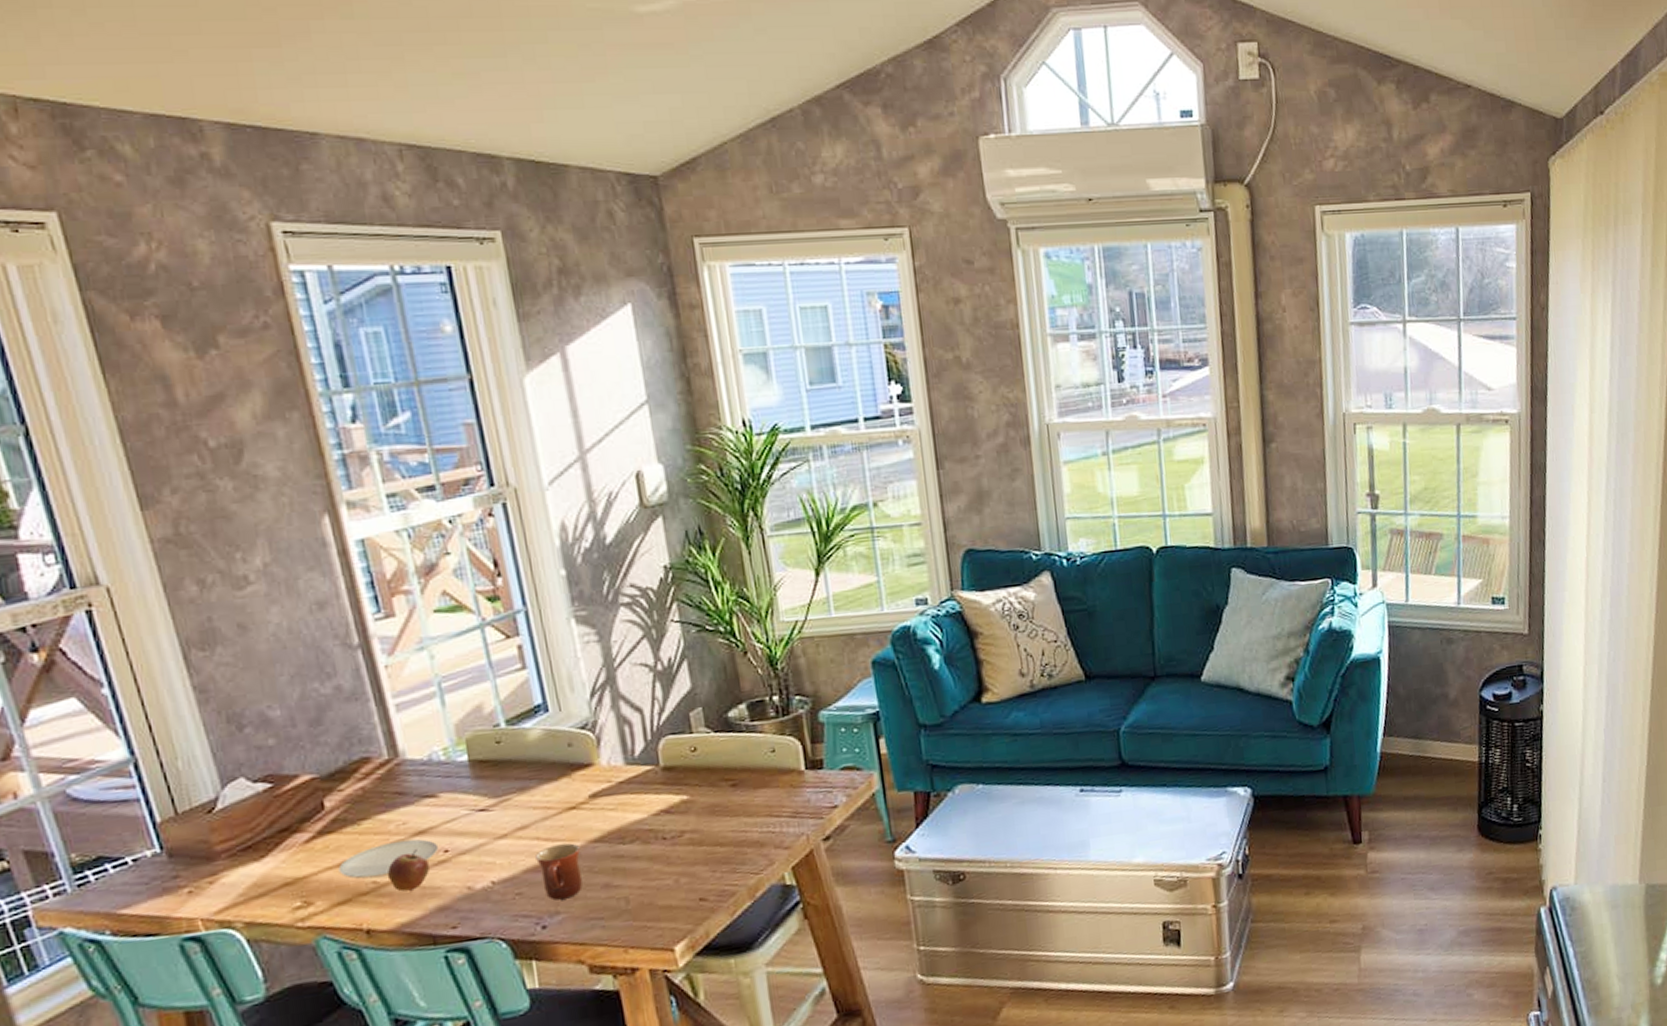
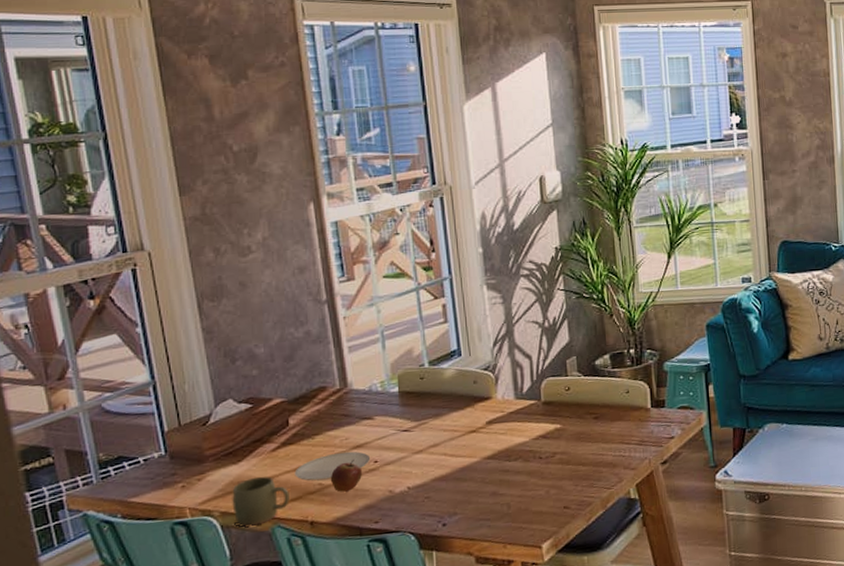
mug: none [257,875,336,940] -> present [232,476,290,527]
mug: present [535,843,583,900] -> none [442,459,477,504]

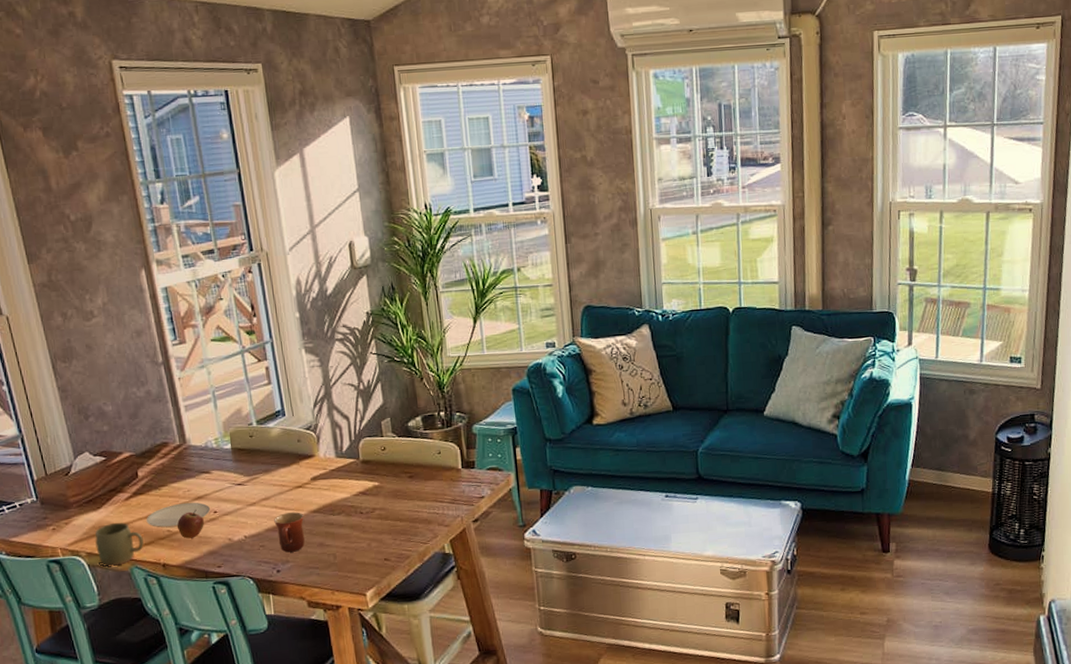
mug: none [442,459,477,504] -> present [274,512,305,553]

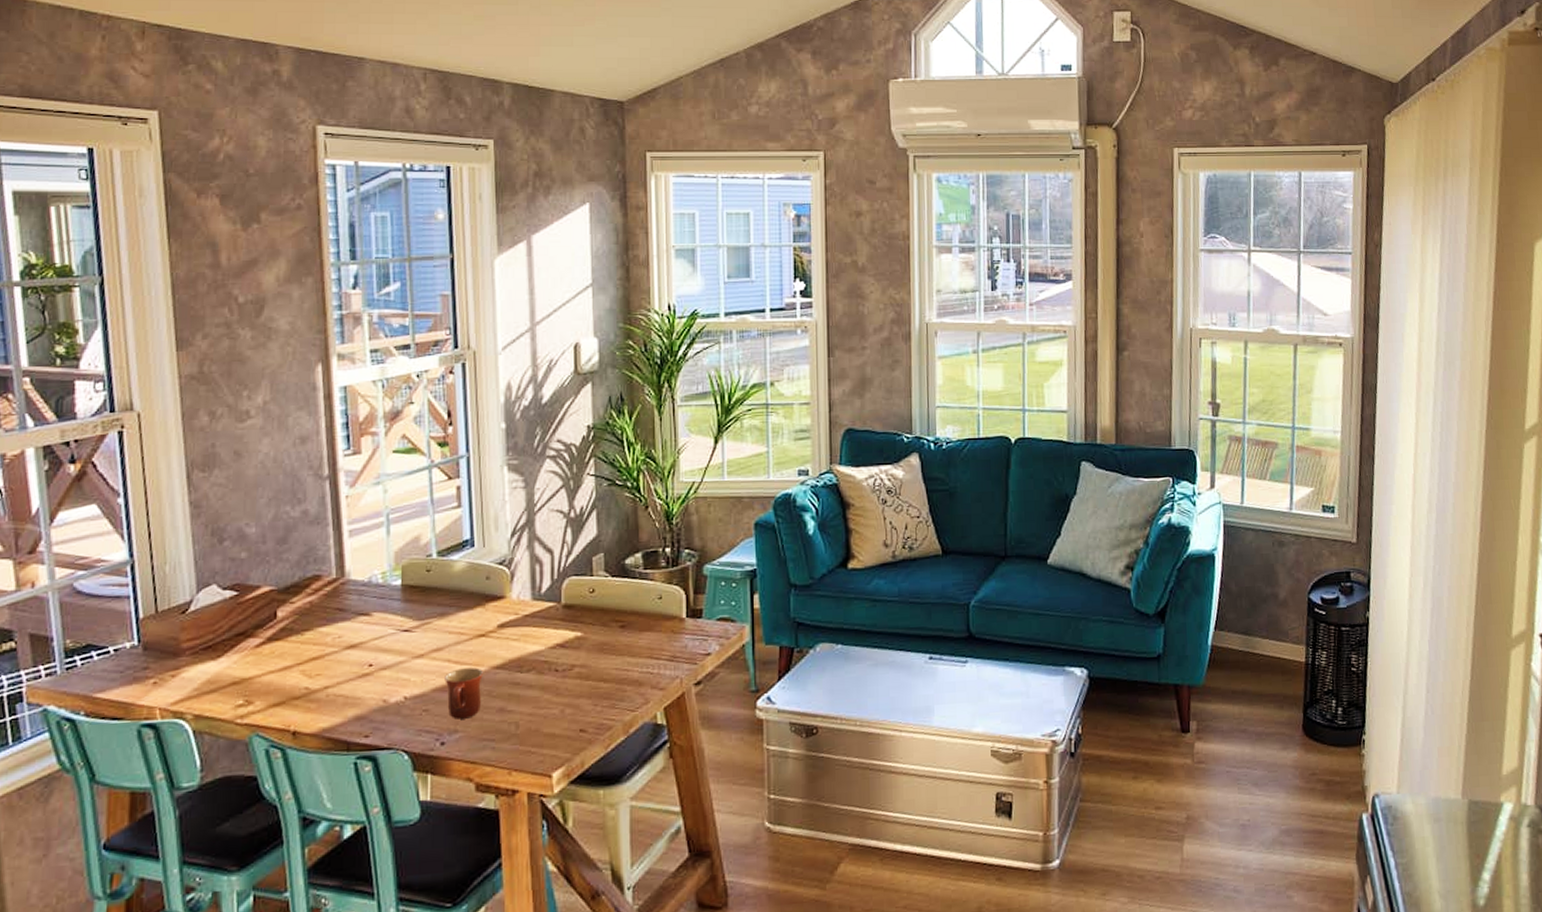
mug: present [95,523,144,566] -> none [207,676,272,733]
plate: present [146,502,211,528] -> none [279,651,365,684]
fruit: present [177,509,204,539] -> none [318,660,354,699]

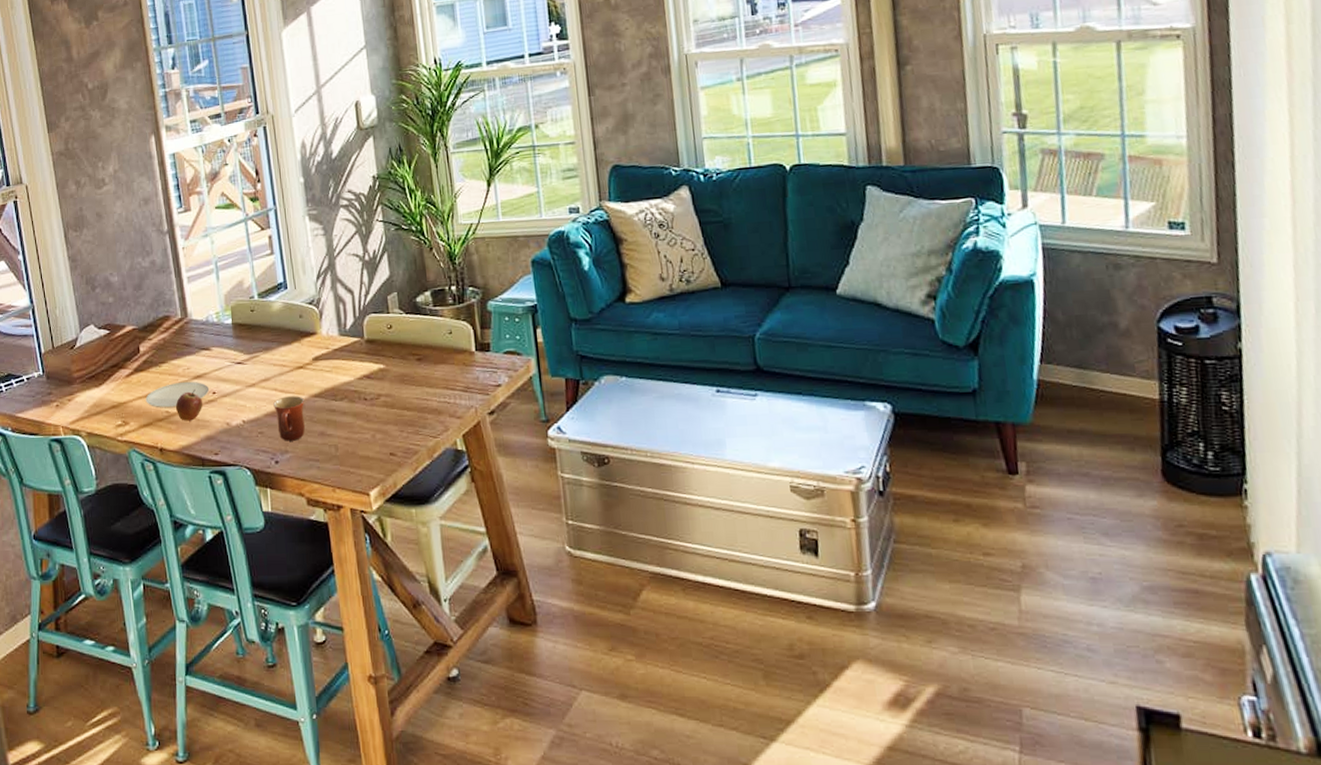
plate: none [279,651,365,684] -> present [145,381,210,408]
fruit: none [318,660,354,699] -> present [175,388,202,421]

